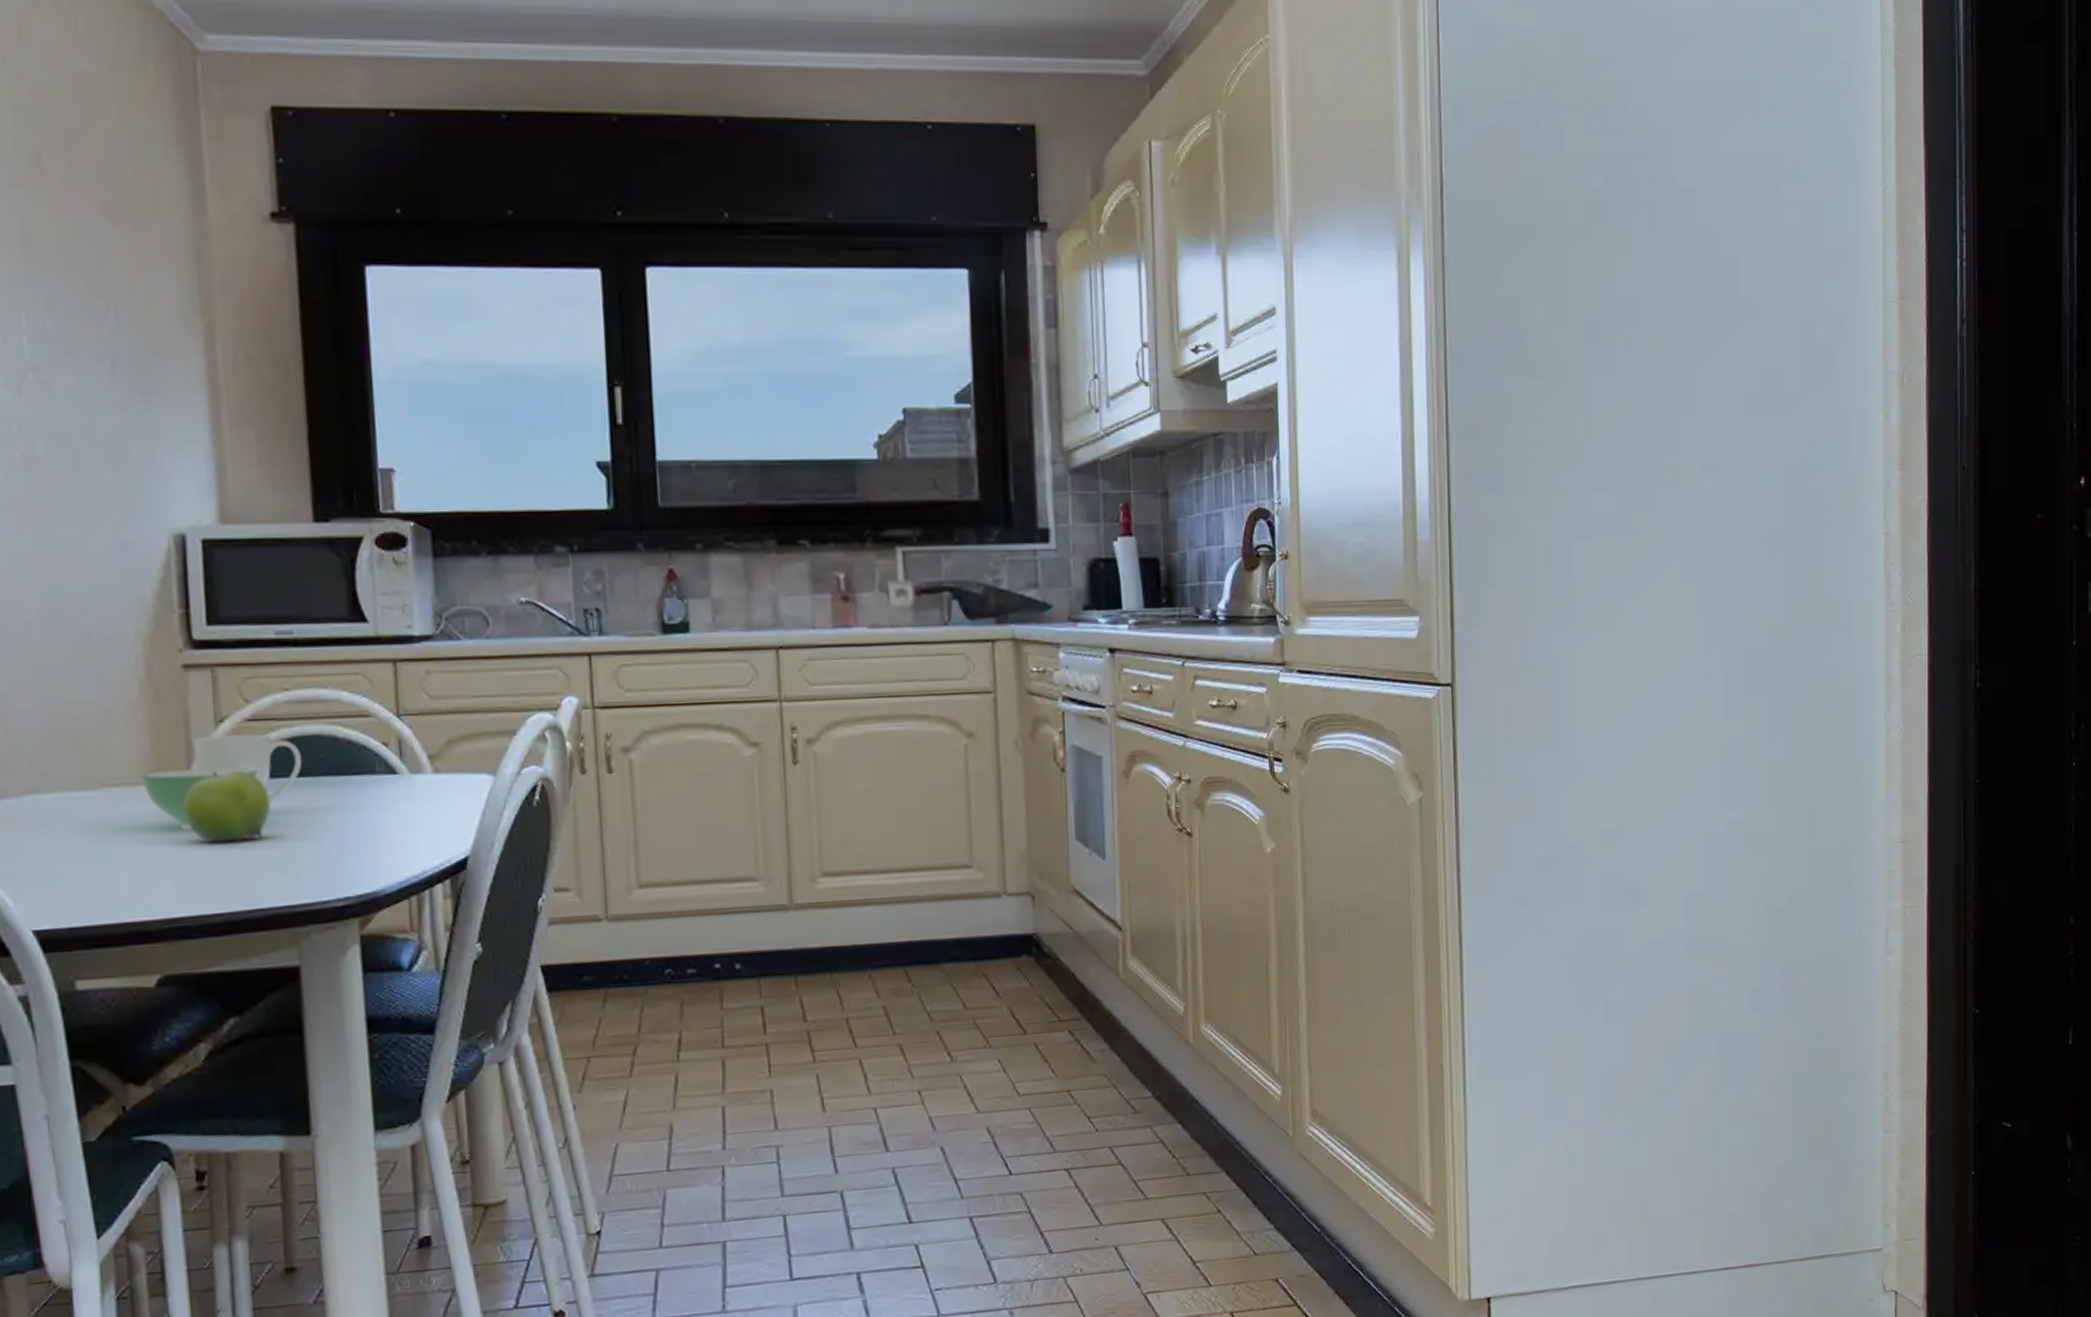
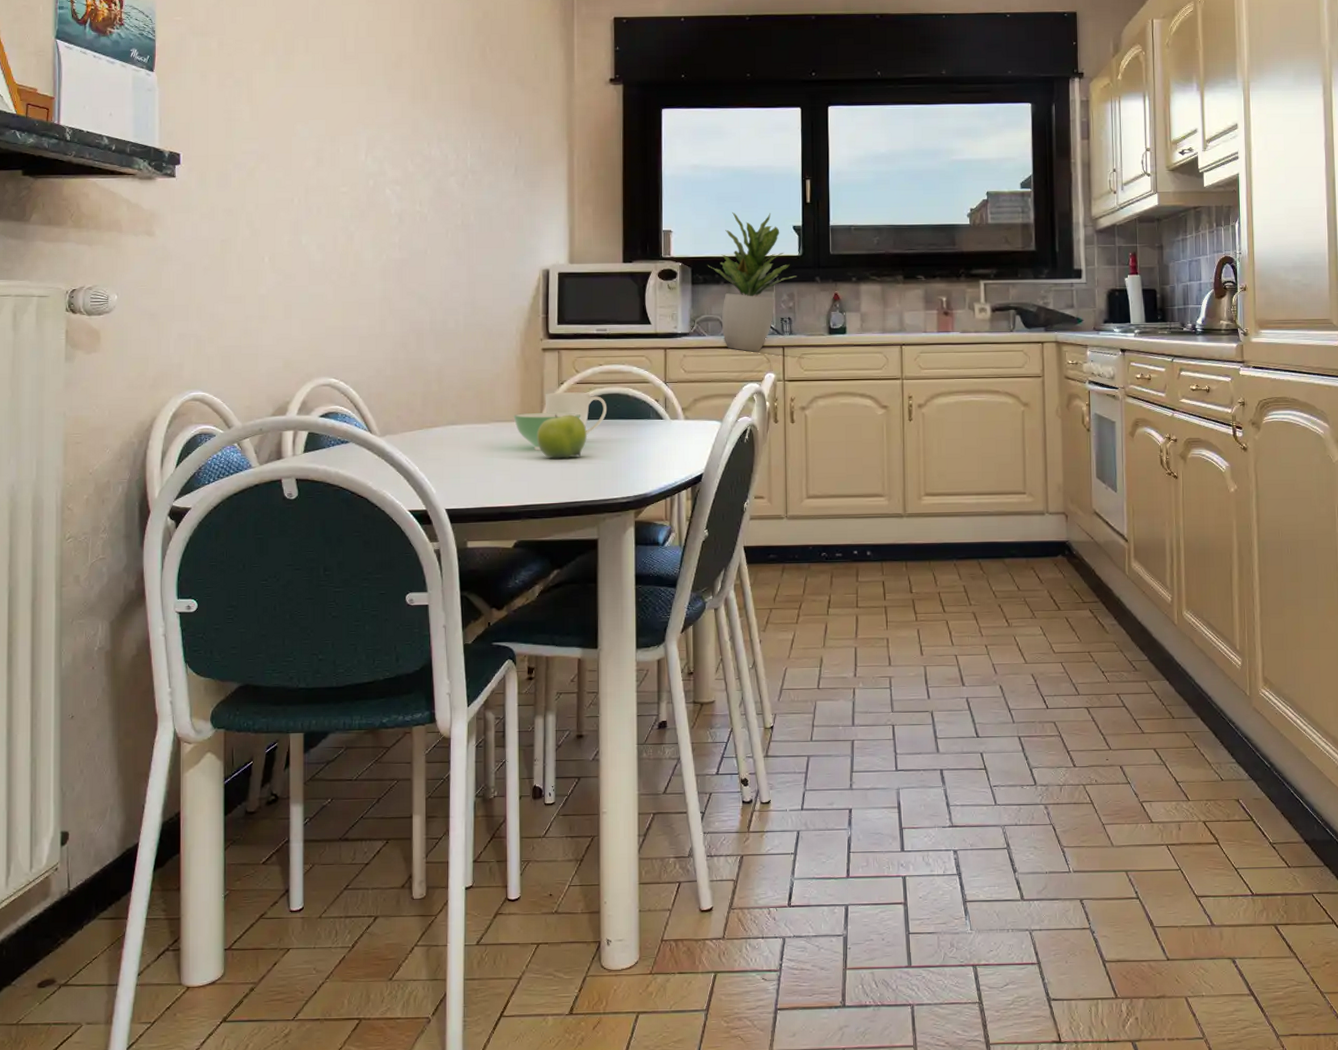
potted plant: none [458,438,607,664] -> present [708,212,797,352]

